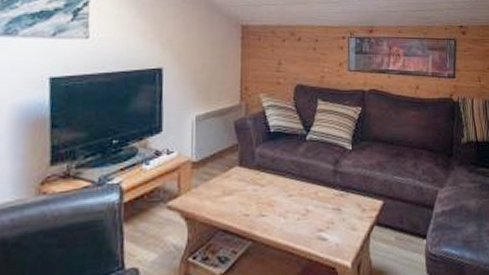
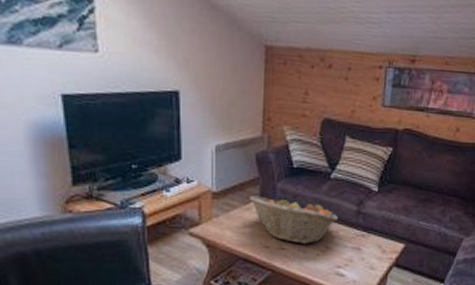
fruit basket: none [229,162,317,209] -> present [249,196,339,244]

